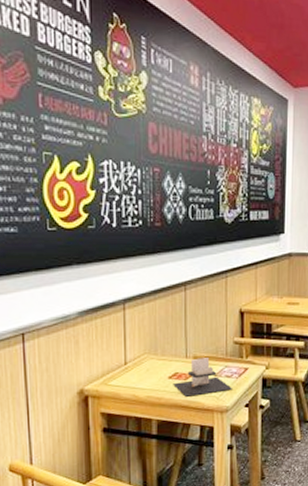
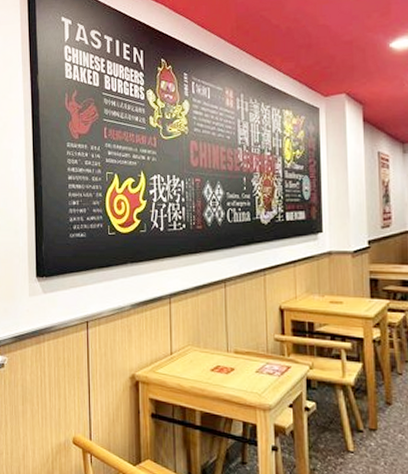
napkin holder: present [173,358,232,397] -> none [215,353,275,391]

